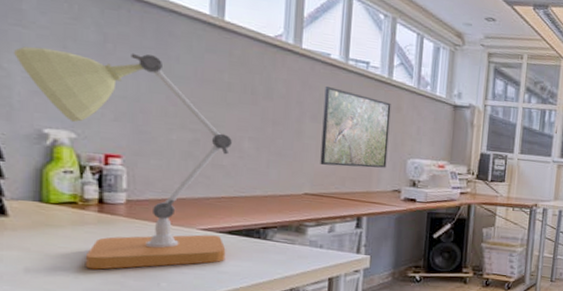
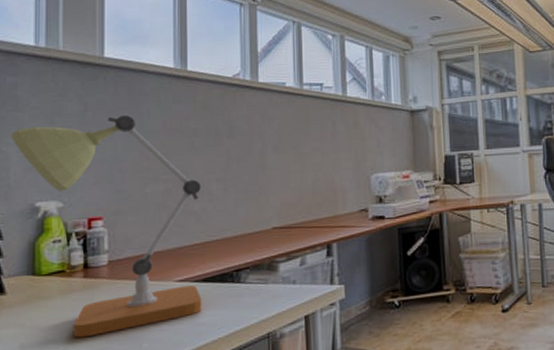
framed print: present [320,85,391,168] -> none [283,114,351,195]

